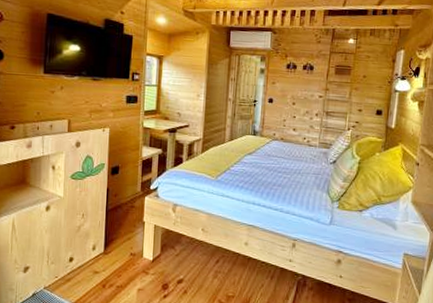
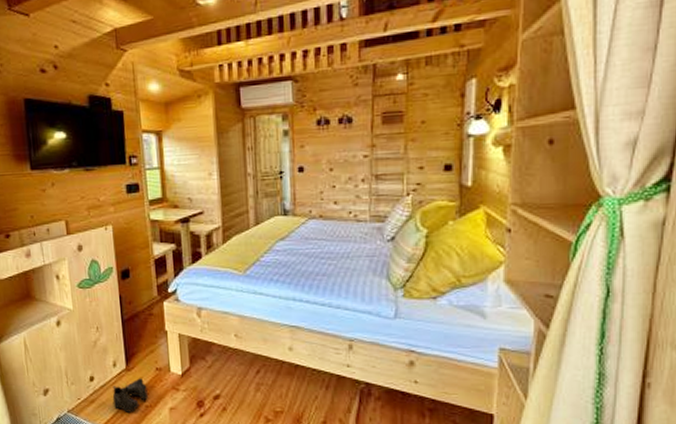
boots: none [87,261,120,292] -> present [112,378,148,413]

